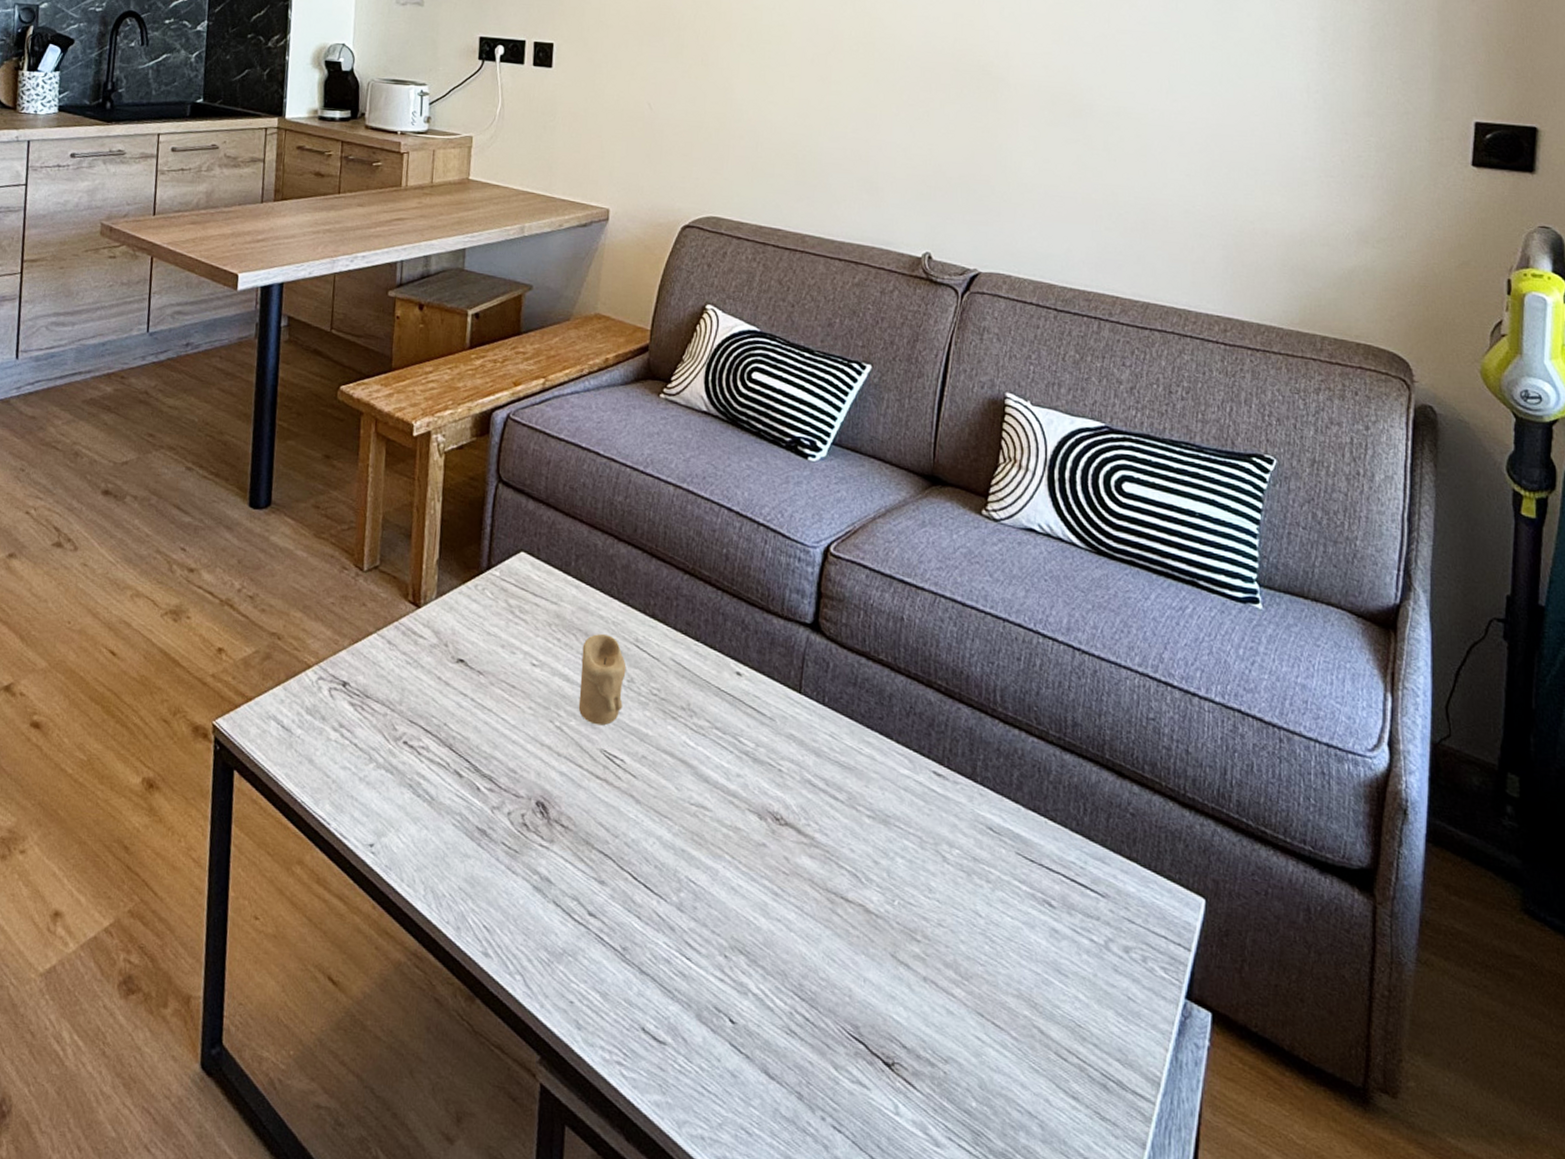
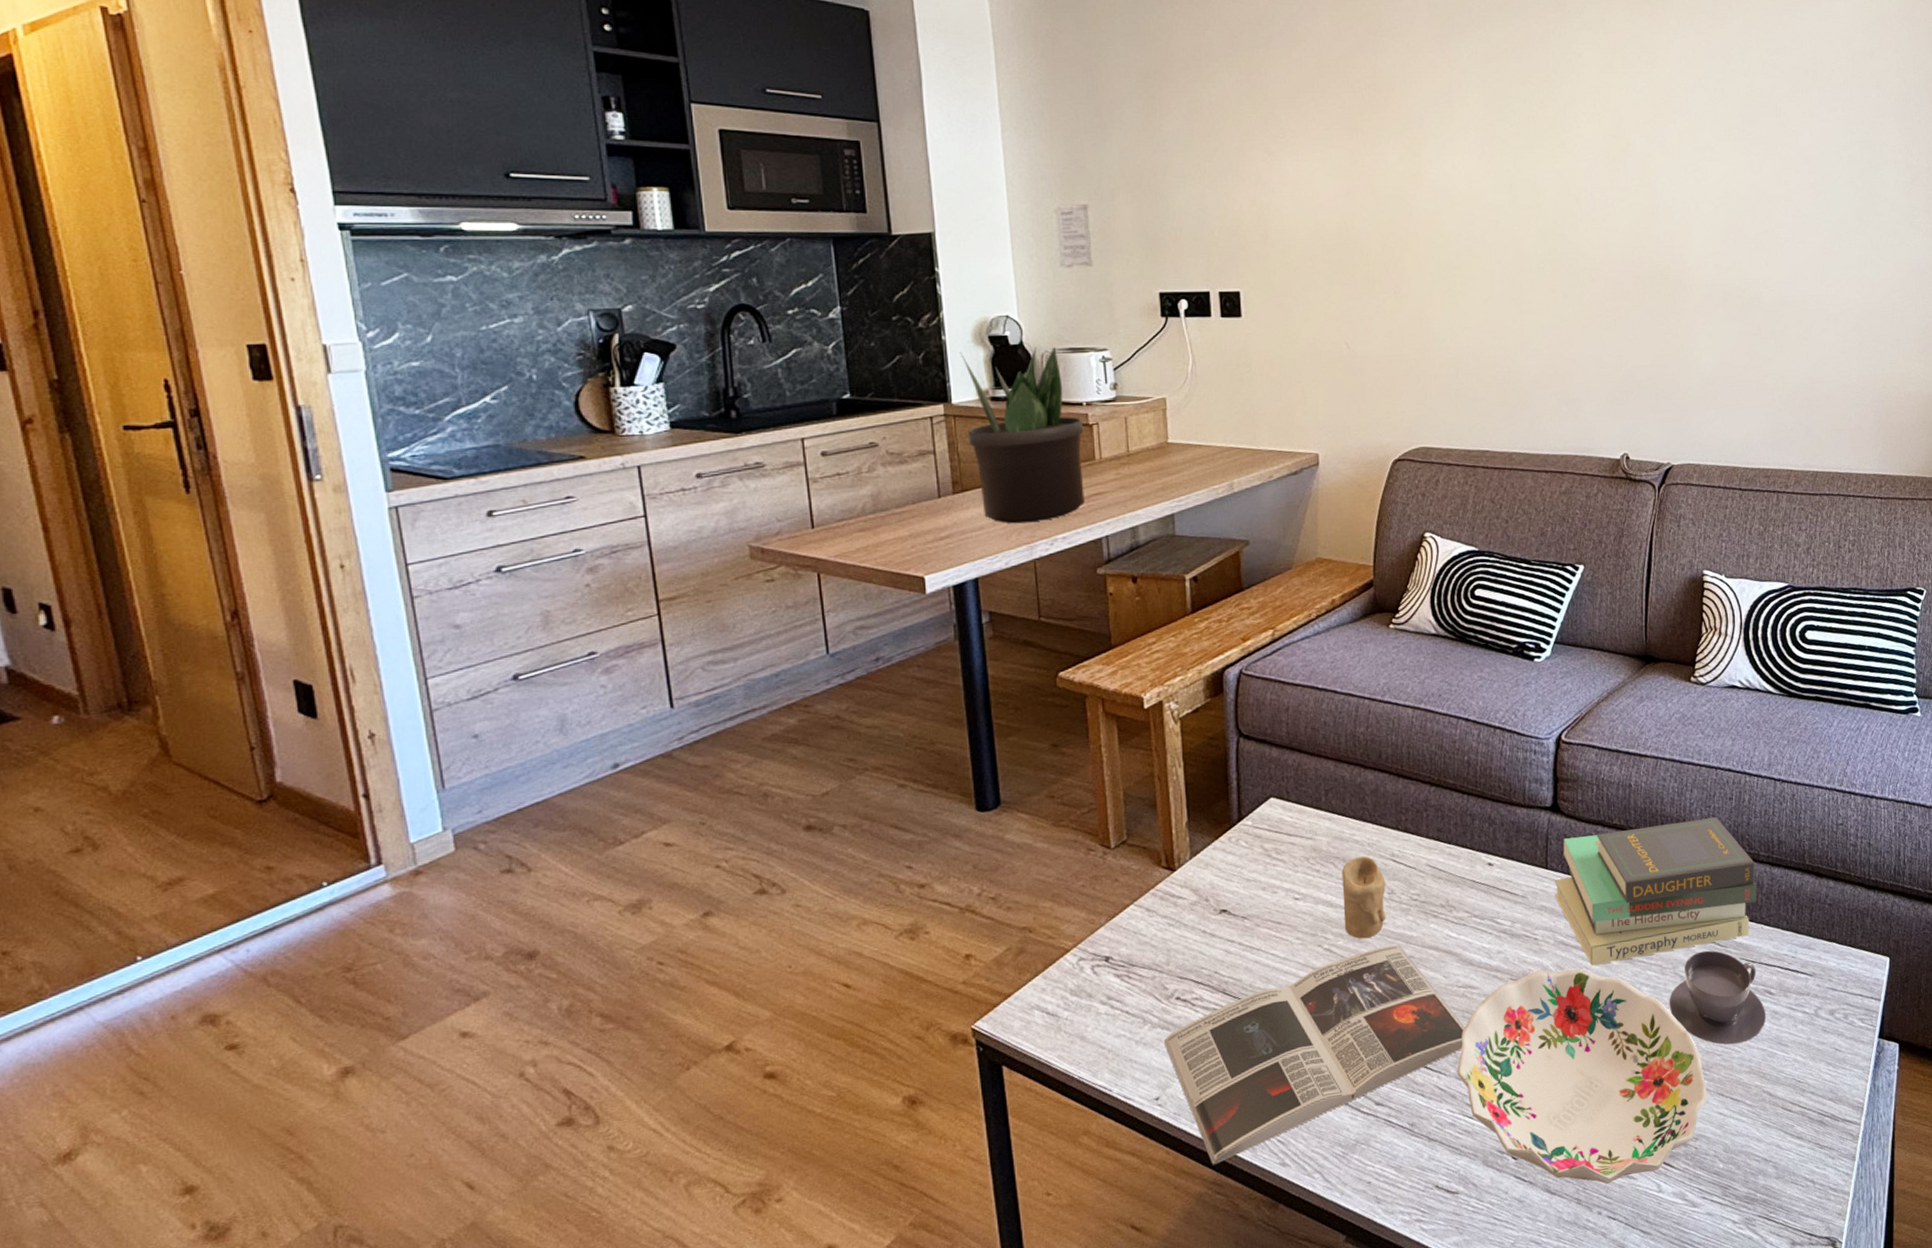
planter: none [294,72,396,238] -> present [959,346,1085,524]
magazine: none [385,738,693,935] -> present [1163,944,1465,1165]
decorative bowl: none [679,807,964,1087] -> present [1457,968,1707,1185]
books: none [806,663,1043,828] -> present [1554,817,1758,966]
teacup: none [926,832,1044,958] -> present [1669,950,1767,1045]

